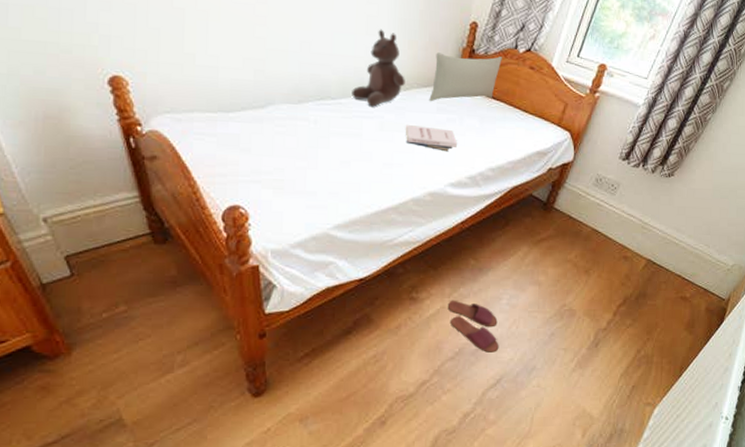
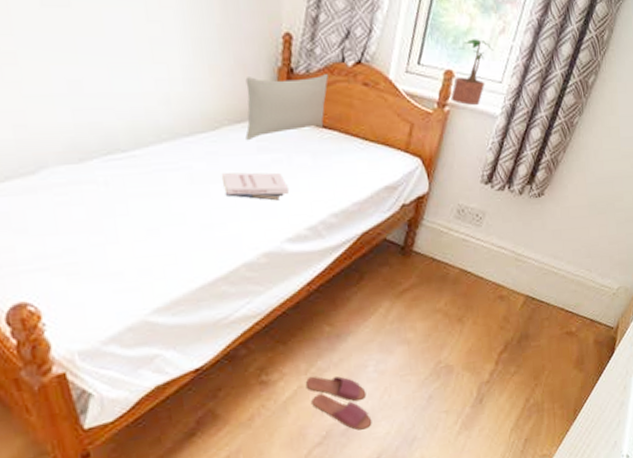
teddy bear: present [352,29,405,106] -> none [146,54,213,155]
potted plant: none [602,41,644,95] -> present [451,39,494,106]

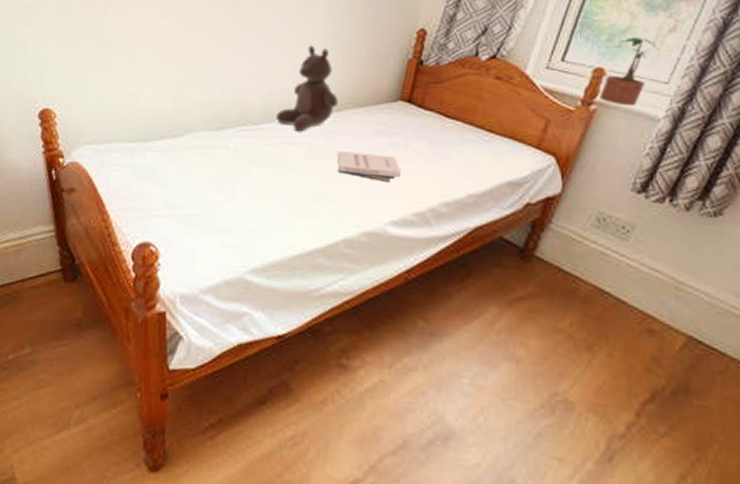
teddy bear: none [146,54,213,155] -> present [276,45,338,131]
pillow: present [245,74,329,141] -> none [366,67,458,124]
slippers: present [306,376,372,430] -> none [389,372,460,451]

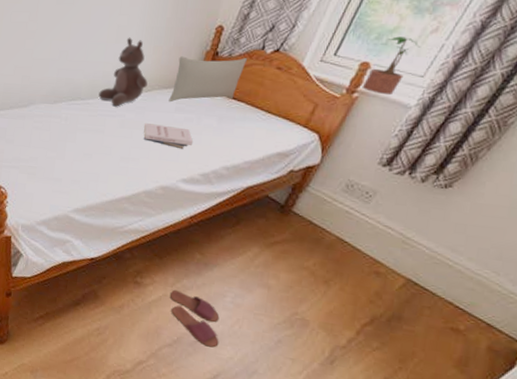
pillow: none [366,67,458,124] -> present [169,56,247,103]
slippers: none [389,372,460,451] -> present [170,289,220,348]

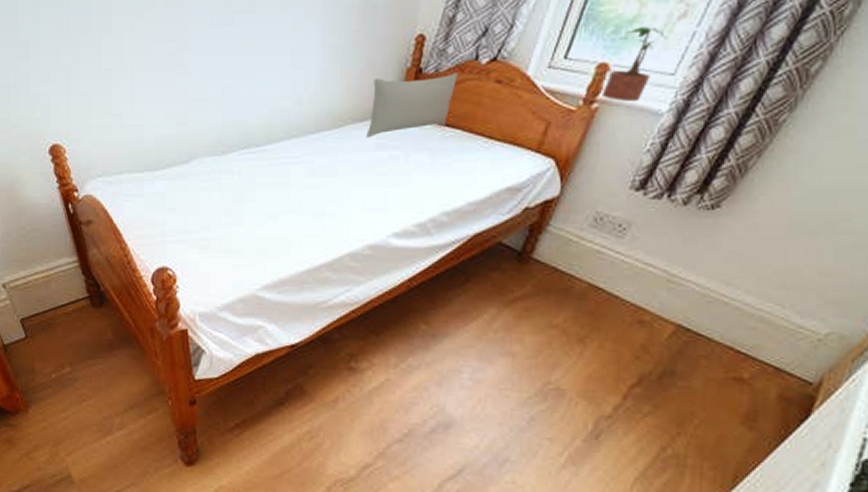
teddy bear: present [98,37,148,106] -> none [278,60,338,150]
books: present [143,122,194,149] -> none [338,167,403,196]
slippers: present [170,289,220,348] -> none [395,371,460,437]

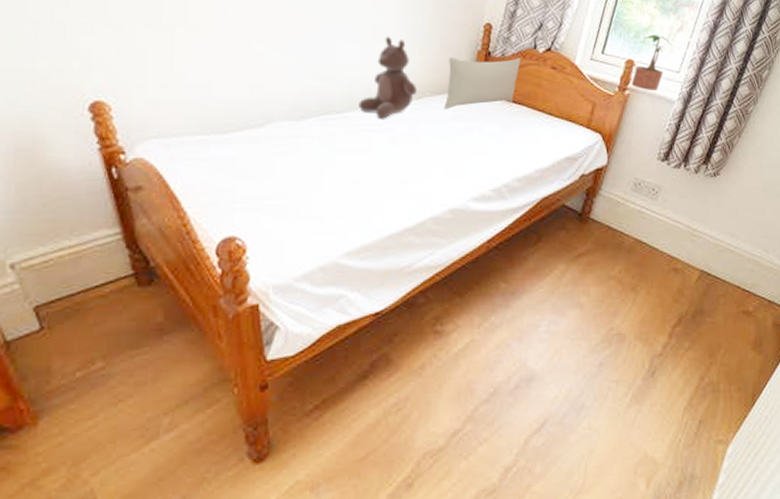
teddy bear: none [278,60,338,150] -> present [359,36,417,118]

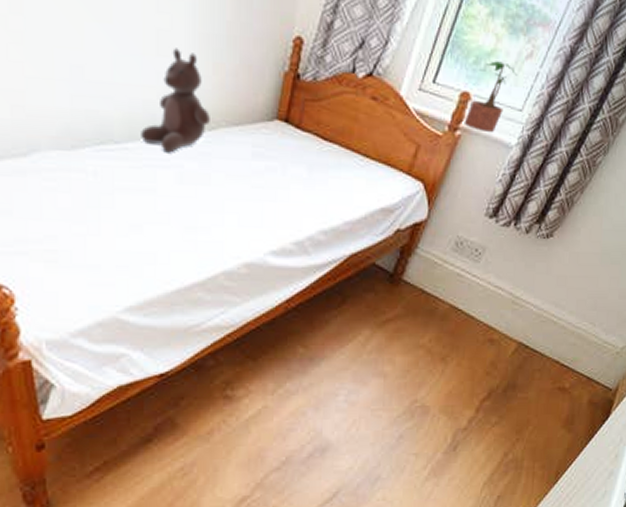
pillow: present [444,57,521,110] -> none [242,79,335,145]

